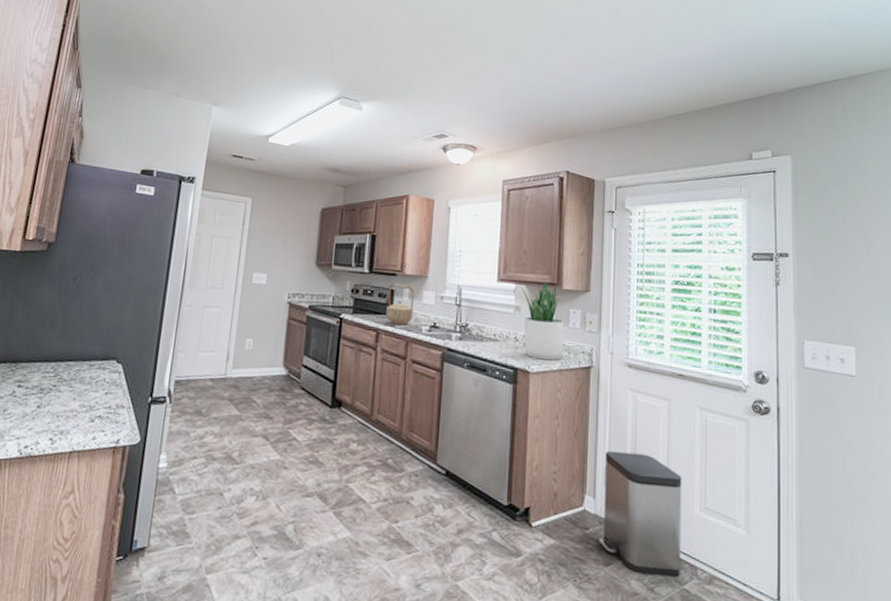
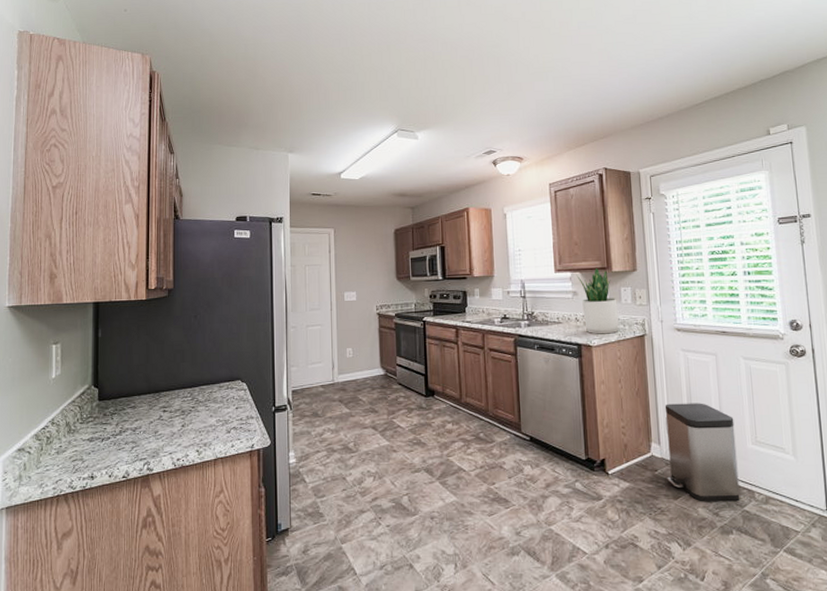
basket: present [386,284,414,326] -> none [461,286,486,320]

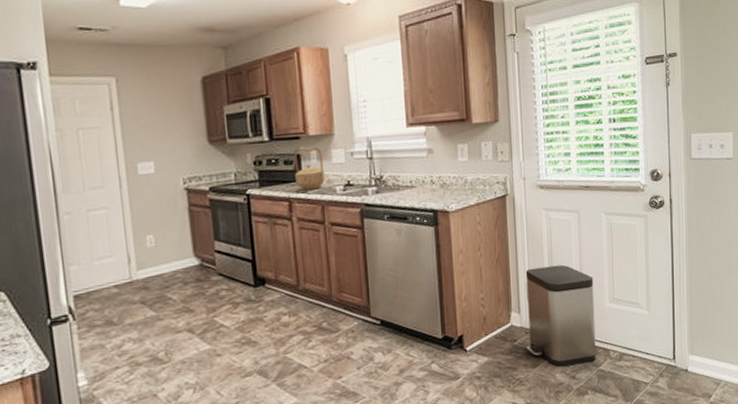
basket: none [461,286,486,320] -> present [293,147,325,191]
planter: present [576,267,619,334] -> none [431,119,479,198]

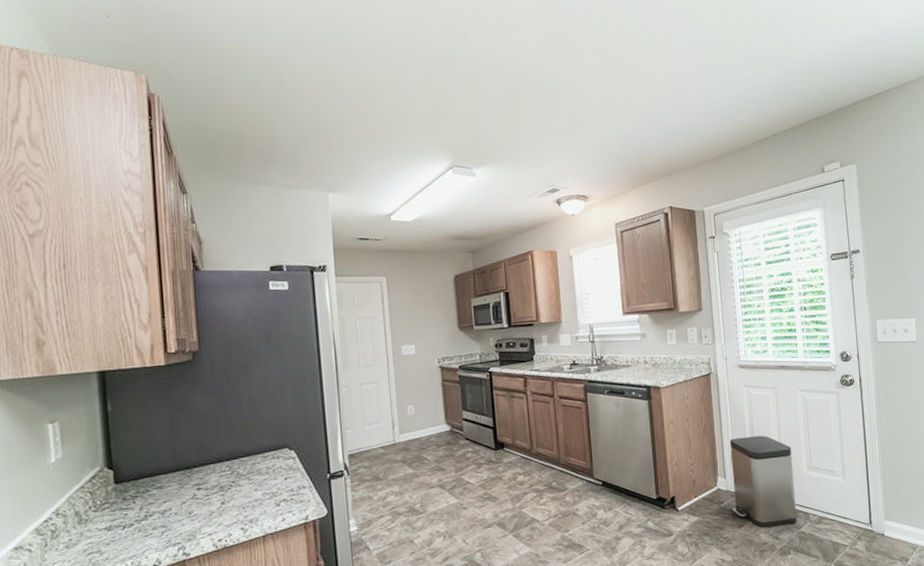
basket: present [293,147,325,191] -> none [528,332,554,369]

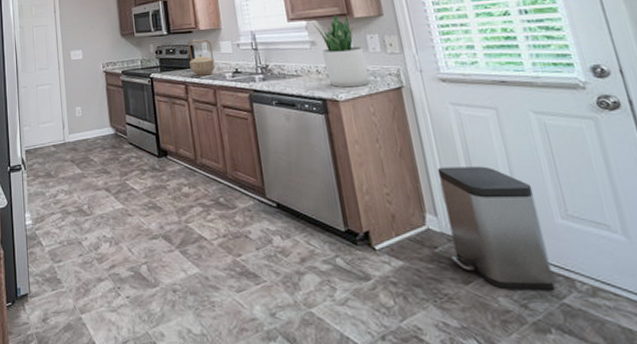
basket: none [528,332,554,369] -> present [187,39,216,76]
planter: none [644,308,686,376] -> present [312,14,370,88]

